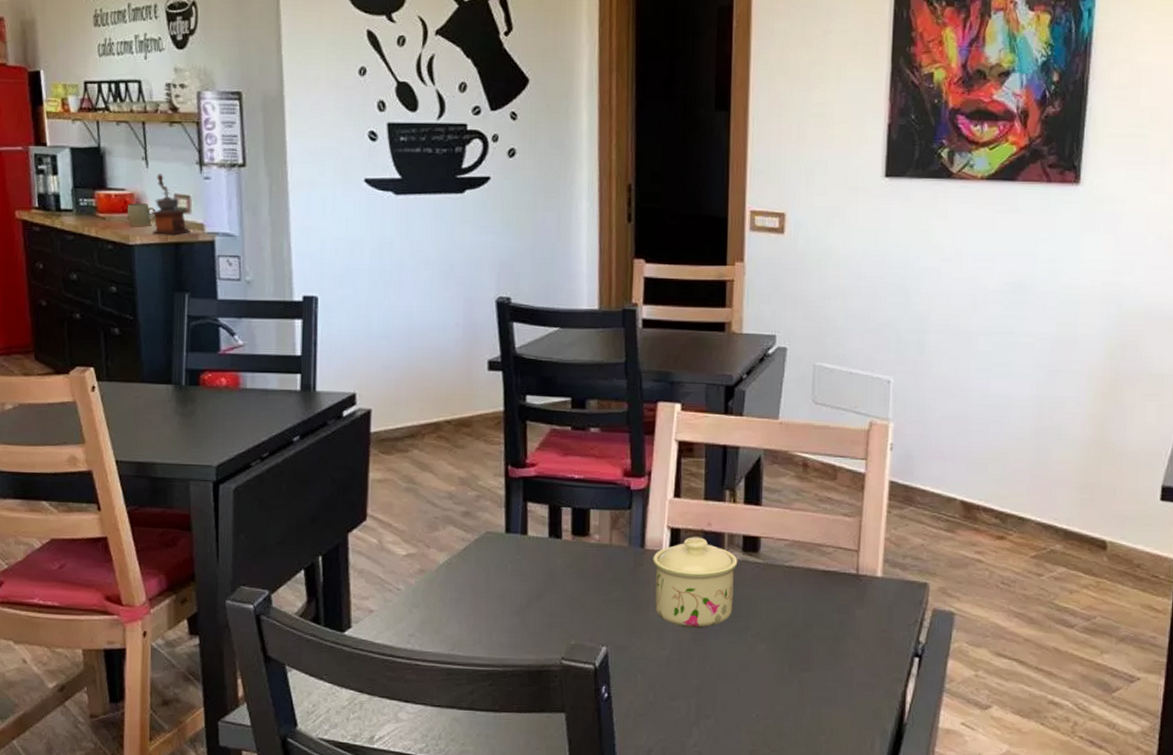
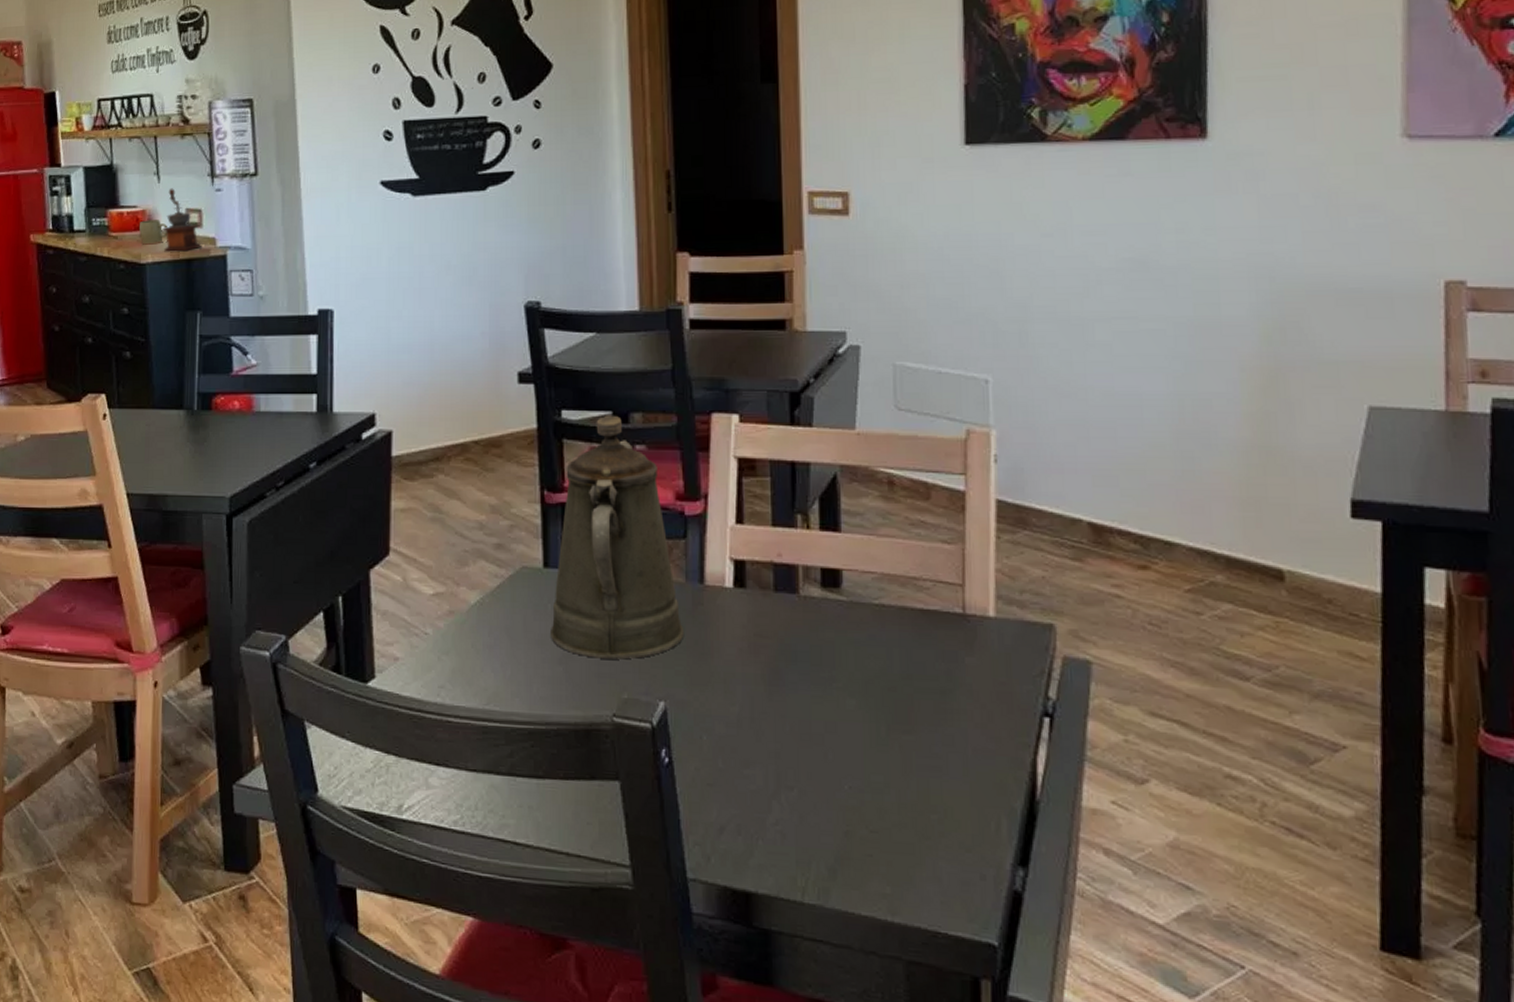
coffee pot: none [510,401,626,612] -> present [551,415,685,660]
sugar bowl: present [653,537,738,629] -> none [714,570,816,680]

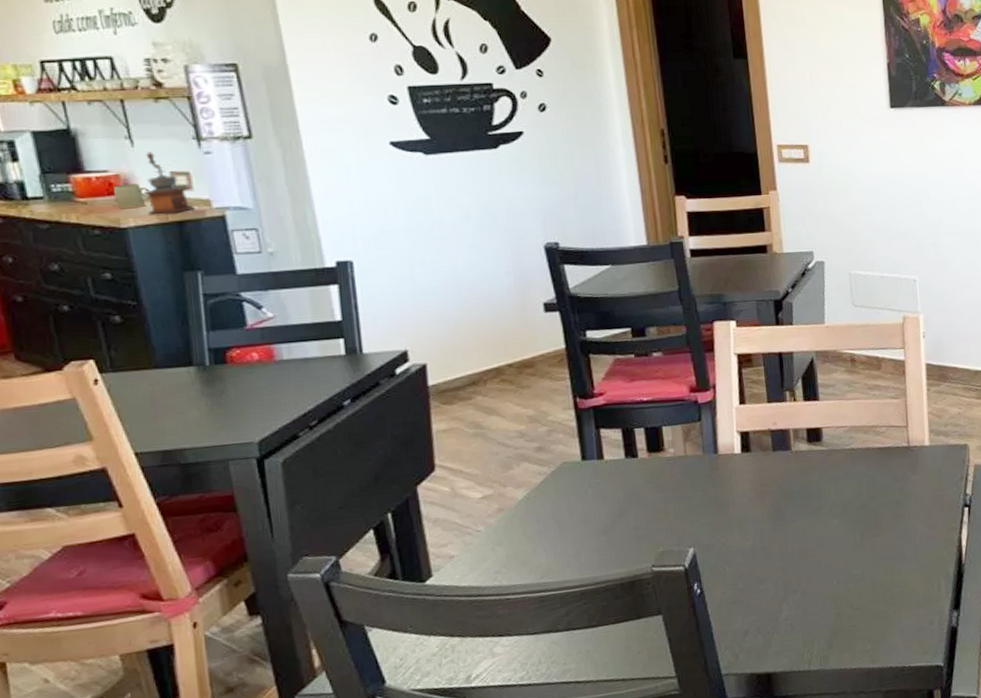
coffee pot: present [551,415,685,660] -> none [592,331,706,525]

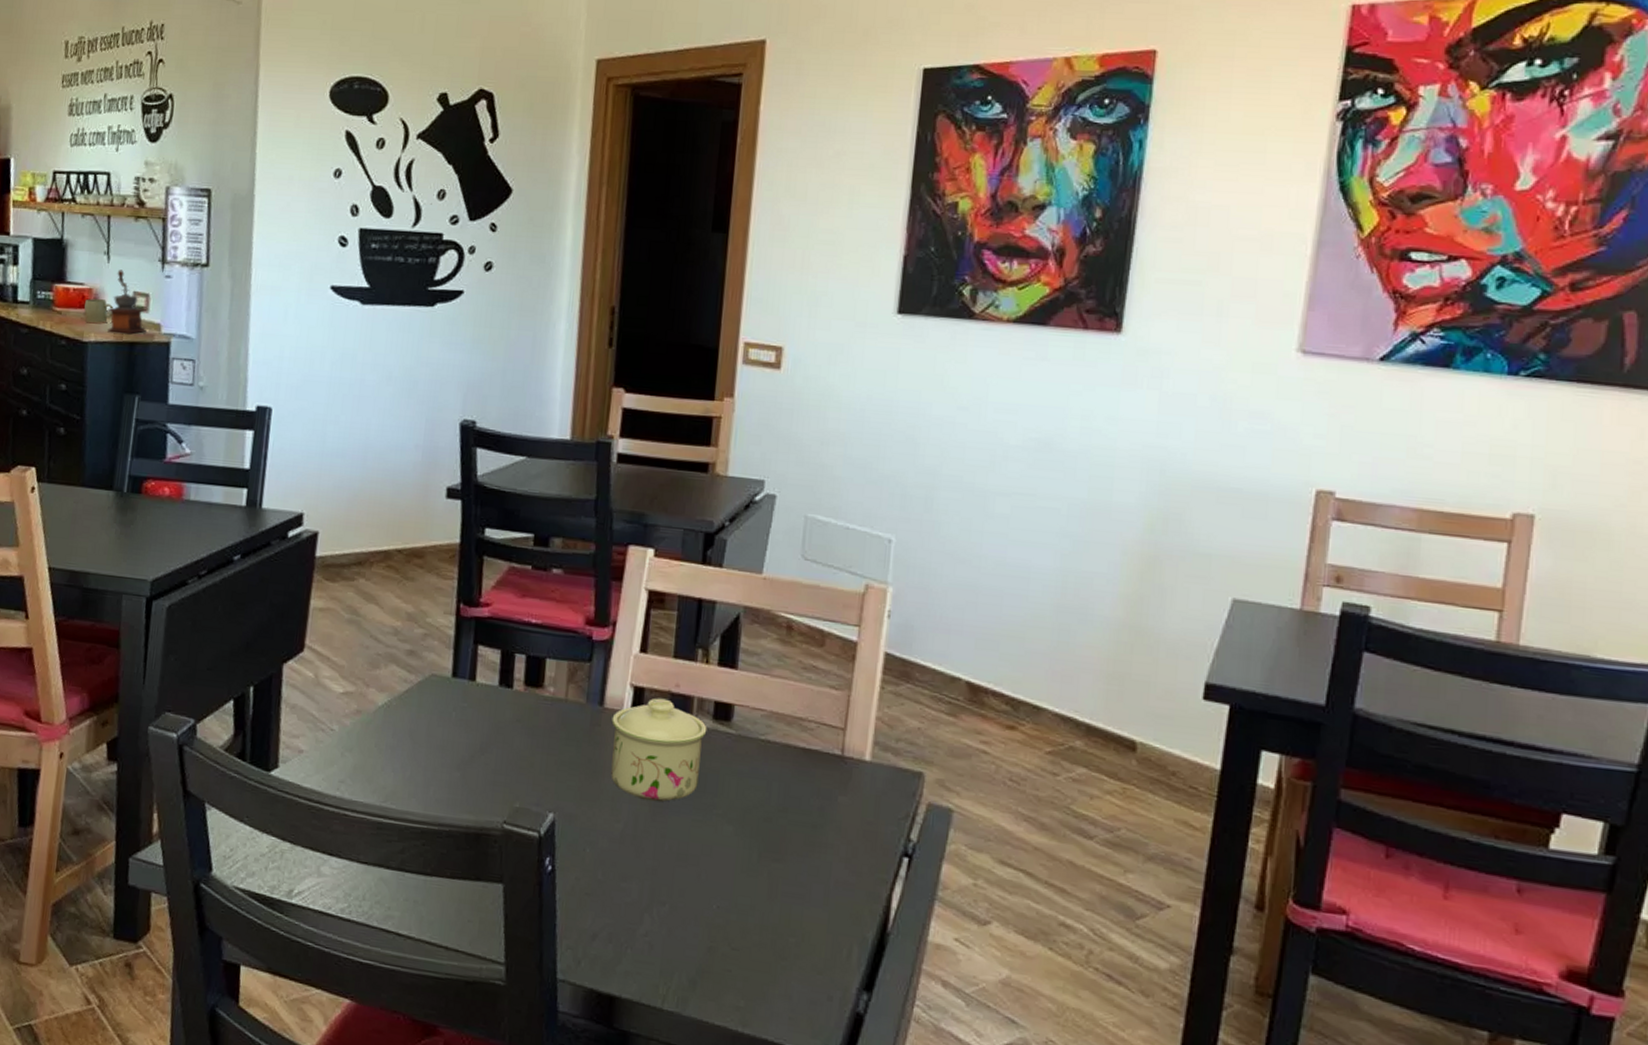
sugar bowl: none [727,436,805,518] -> present [611,698,707,802]

